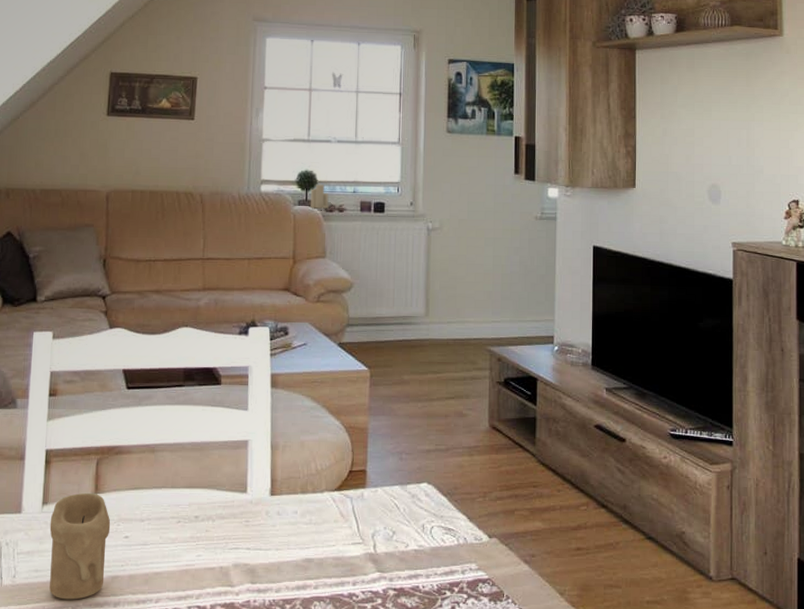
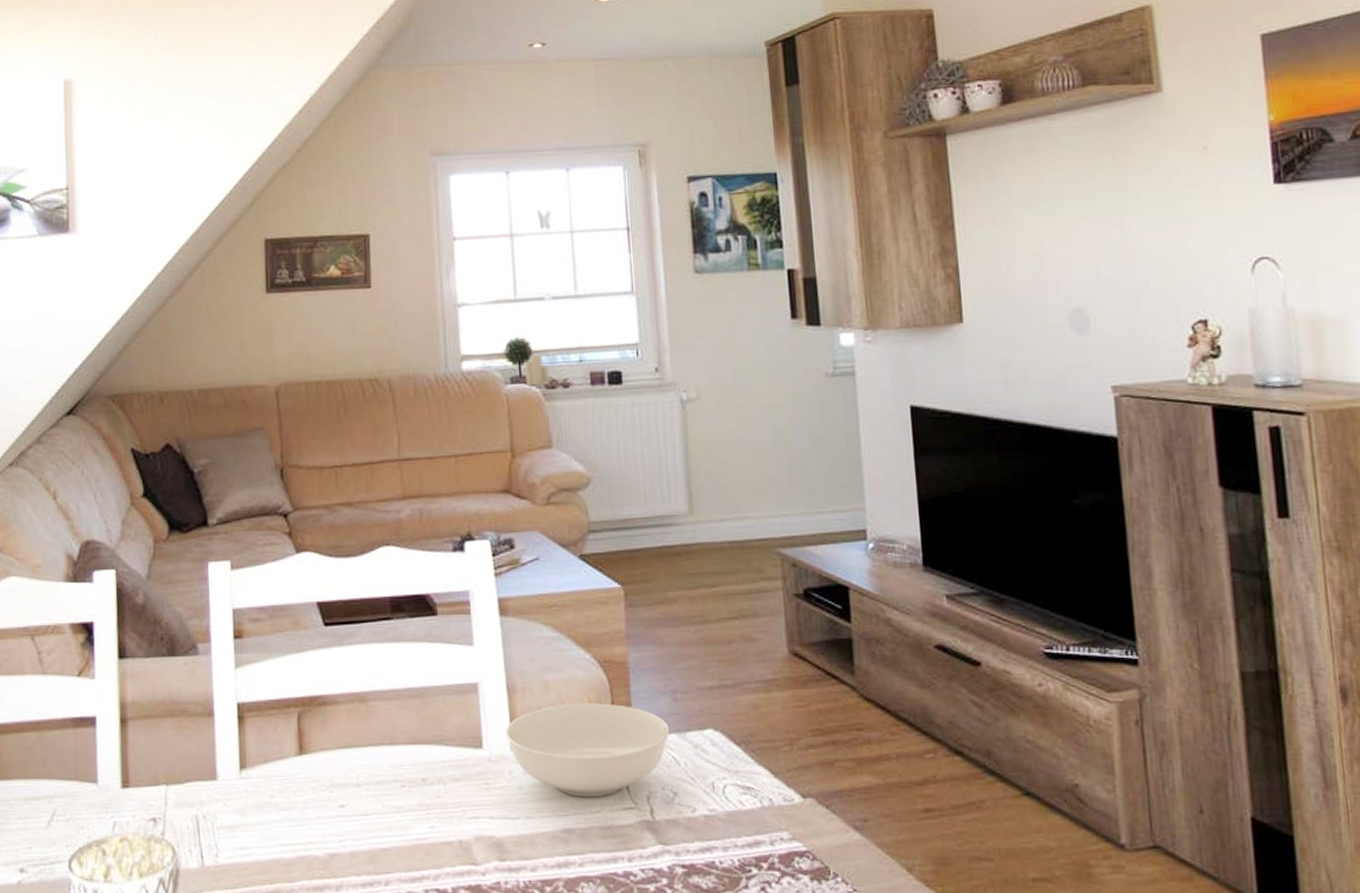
candle: present [49,493,111,600] -> none [250,754,322,883]
bowl: none [266,459,395,534] -> present [505,703,670,798]

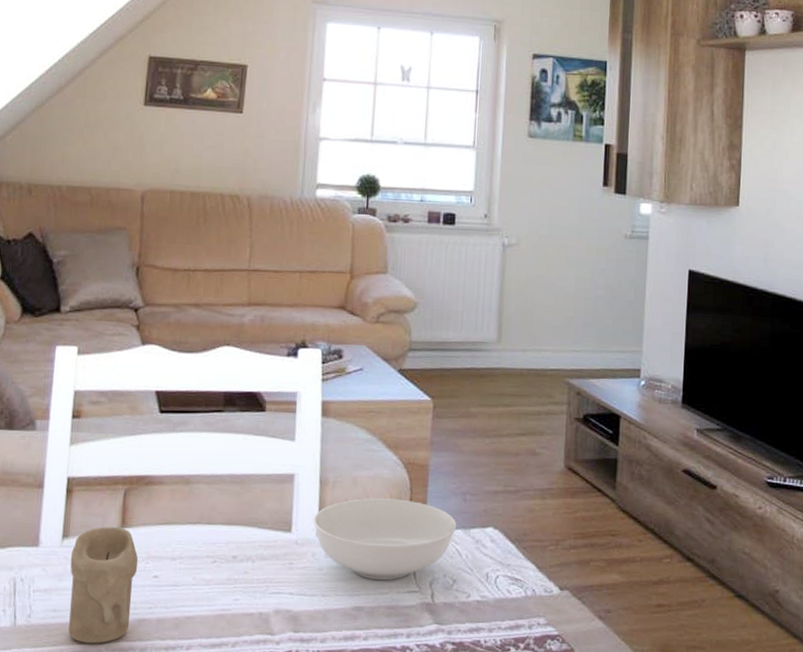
candle: none [250,754,322,883] -> present [68,527,139,644]
candle: present [524,353,550,386] -> none [371,189,393,219]

